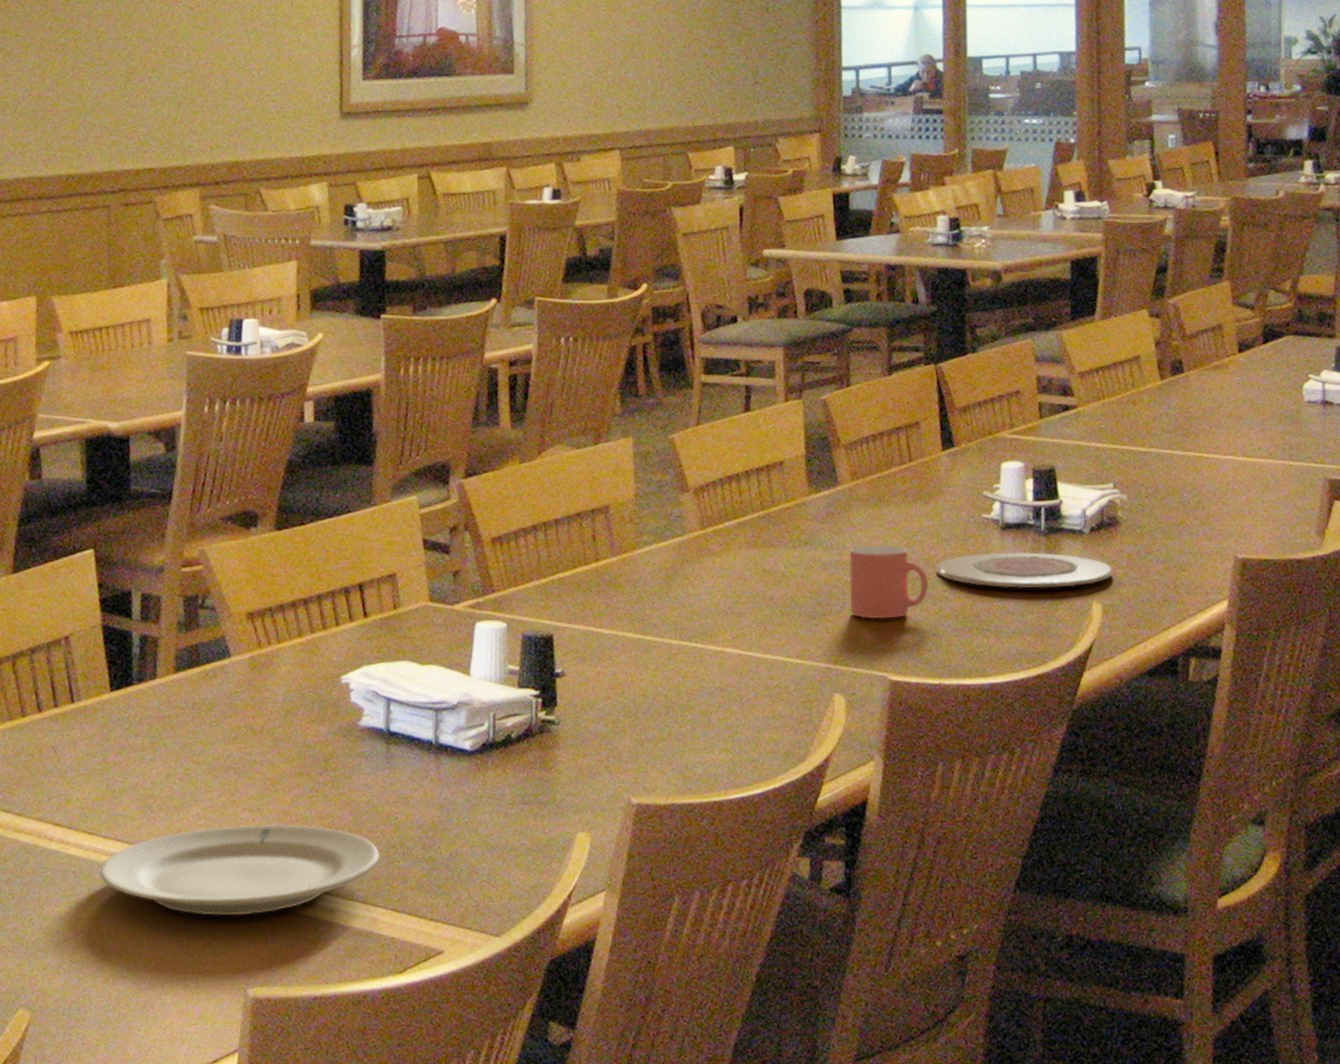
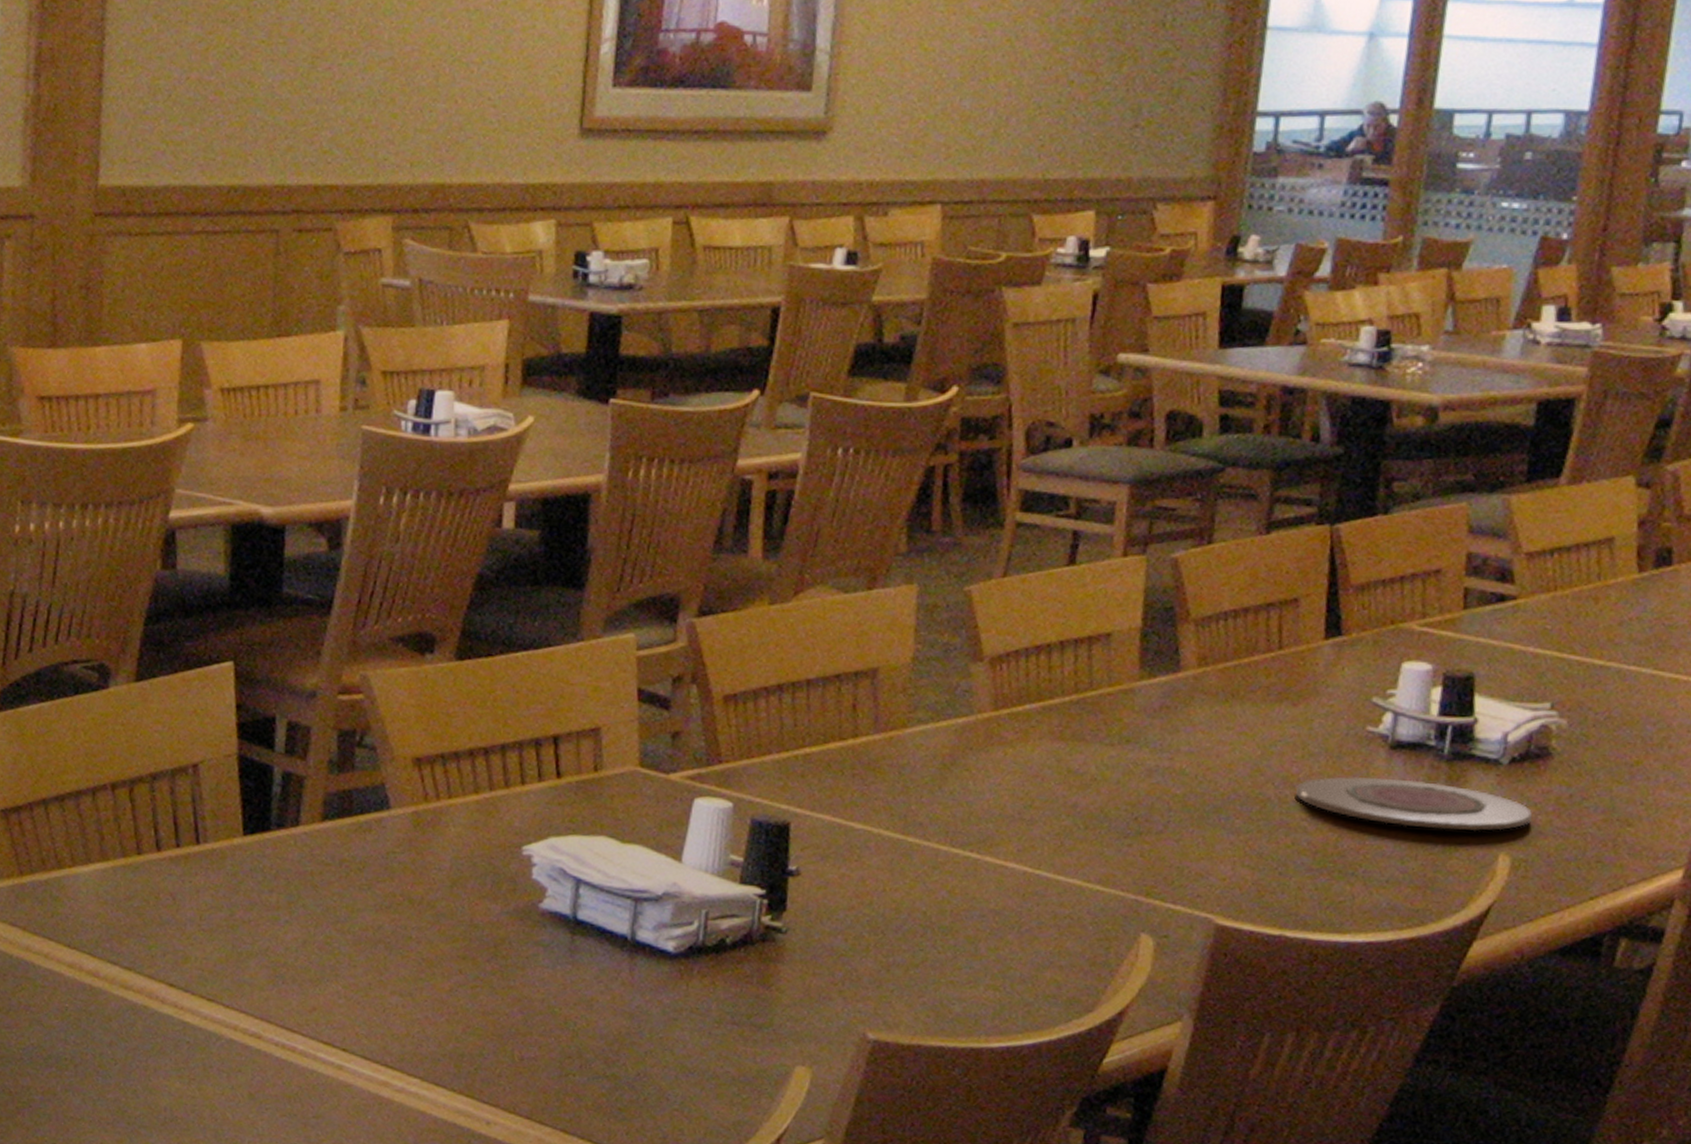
plate: present [100,824,379,916] -> none [218,1009,551,1116]
mug: present [849,544,929,619] -> none [1175,750,1283,847]

